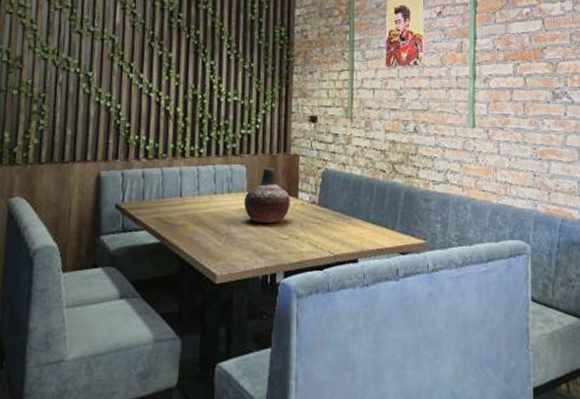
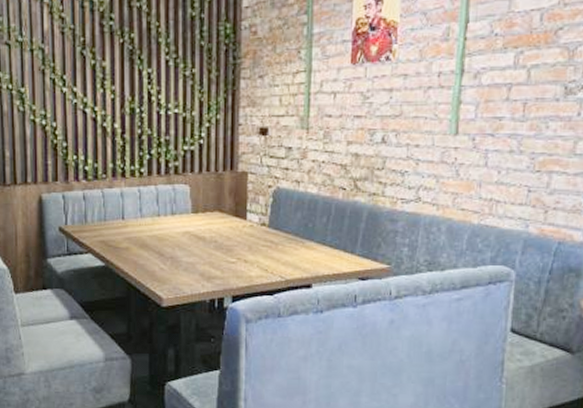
vase: present [243,168,290,224] -> none [188,187,238,247]

